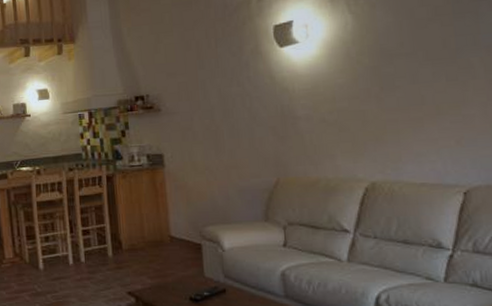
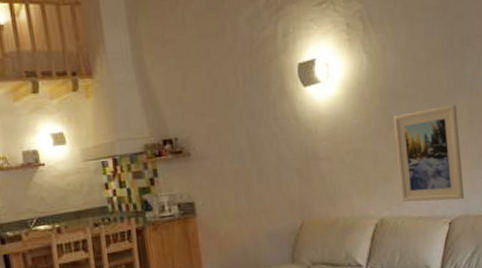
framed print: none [385,64,485,168] -> present [393,105,465,202]

